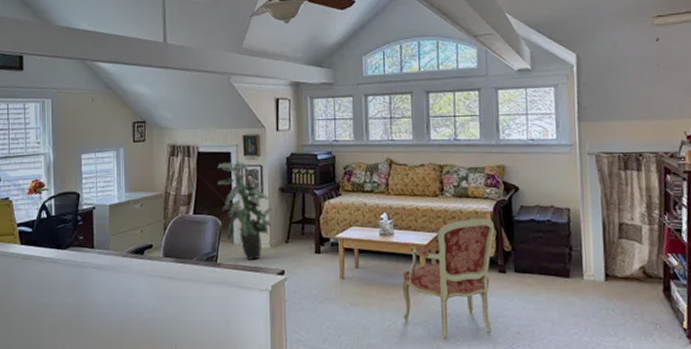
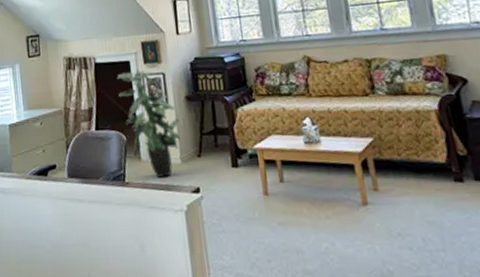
armchair: present [402,216,495,340] -> none [336,116,455,265]

